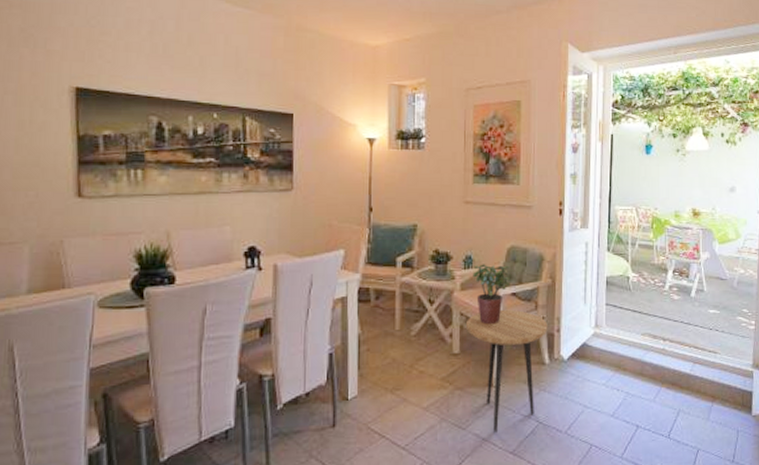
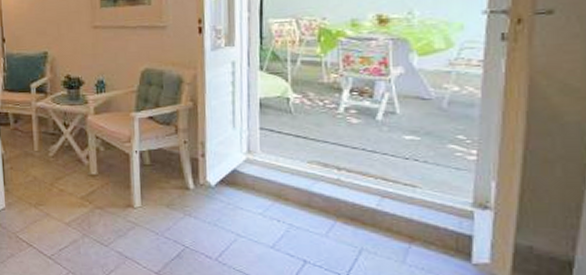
side table: present [466,309,548,433] -> none [102,133,191,252]
potted plant: present [472,264,510,325] -> none [106,88,147,148]

